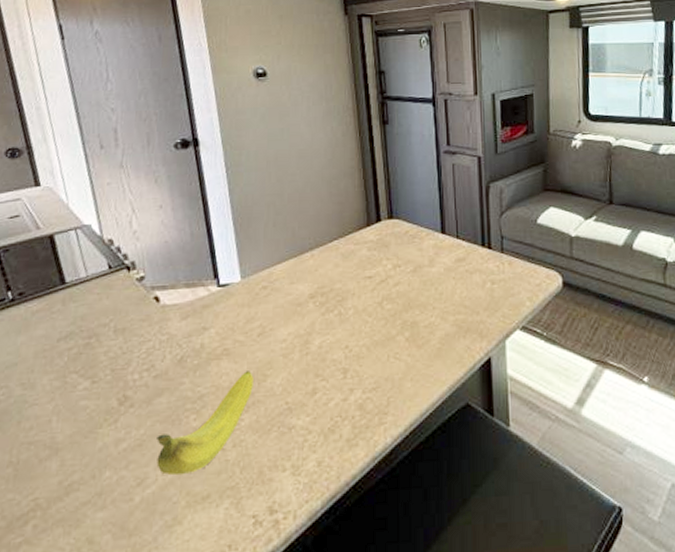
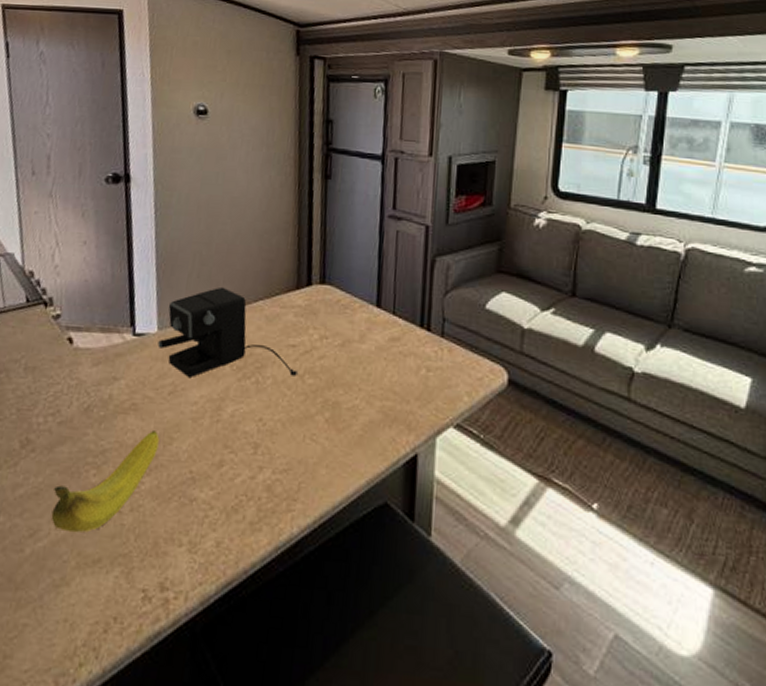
coffee maker: none [242,232,377,318] -> present [157,286,299,377]

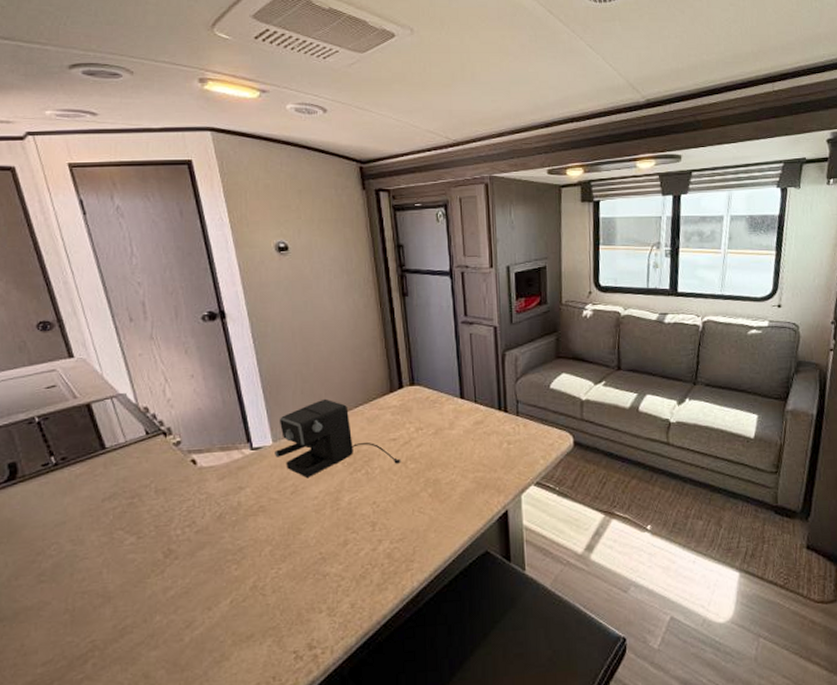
fruit: present [51,430,160,533] -> none [202,525,289,618]

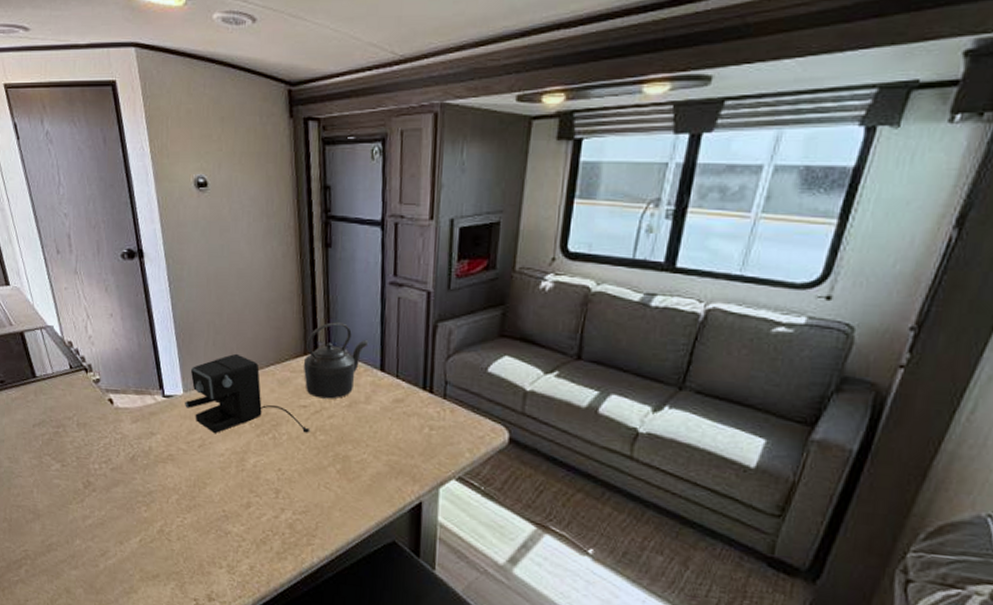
kettle: none [390,360,448,430] -> present [303,322,369,399]

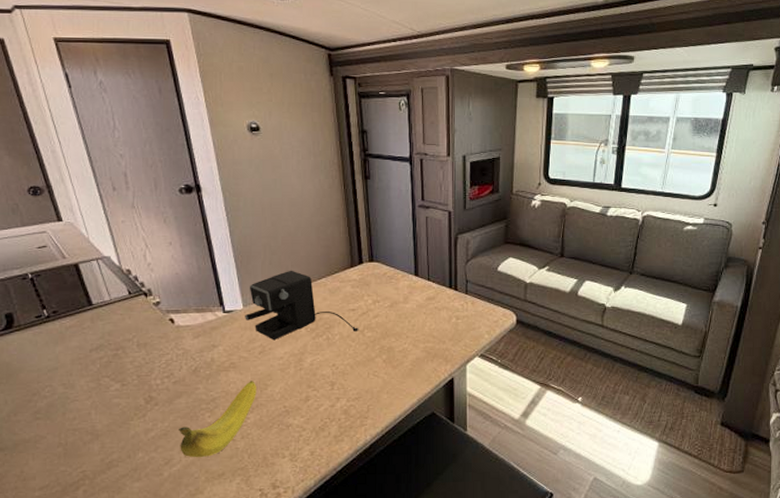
fruit: none [115,477,195,555] -> present [179,381,257,458]
kettle: present [303,322,369,399] -> none [350,239,404,302]

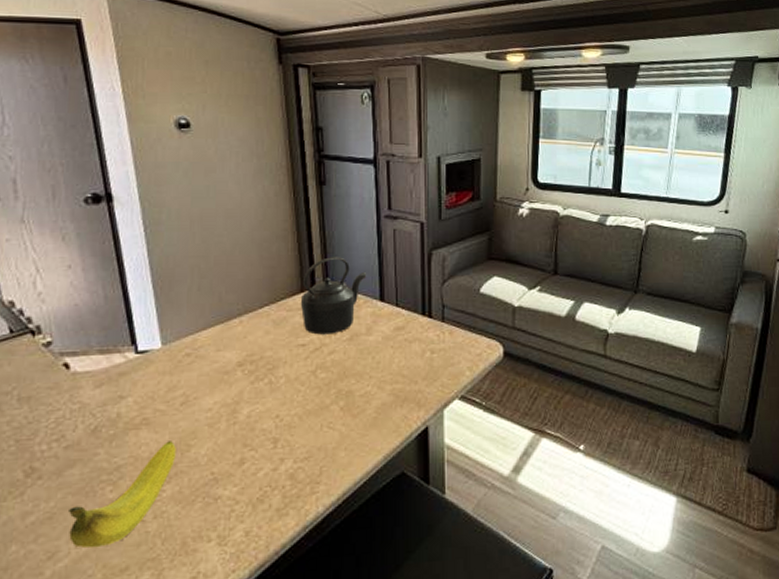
coffee maker: present [245,270,359,340] -> none [163,297,311,386]
kettle: none [350,239,404,302] -> present [300,257,367,335]

